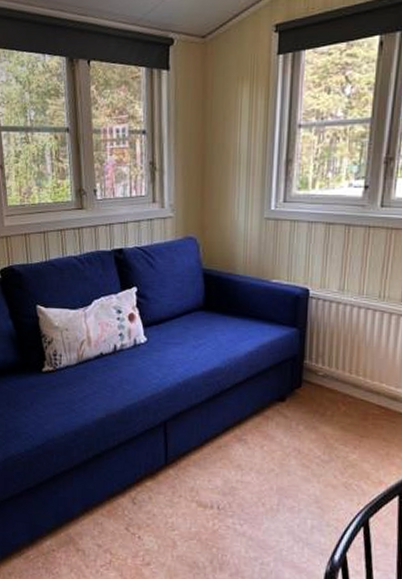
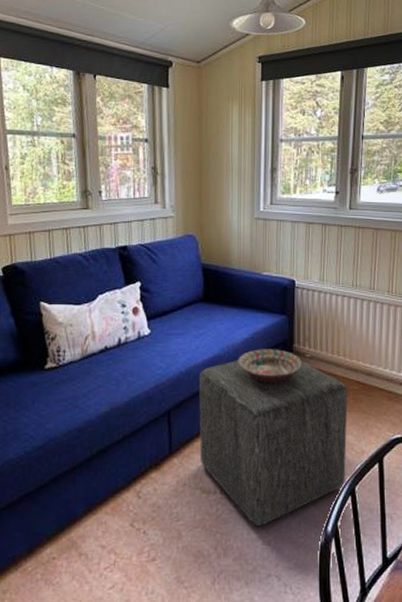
ottoman: none [196,374,366,547] -> present [198,360,348,526]
decorative bowl: none [240,363,315,403] -> present [237,349,303,385]

